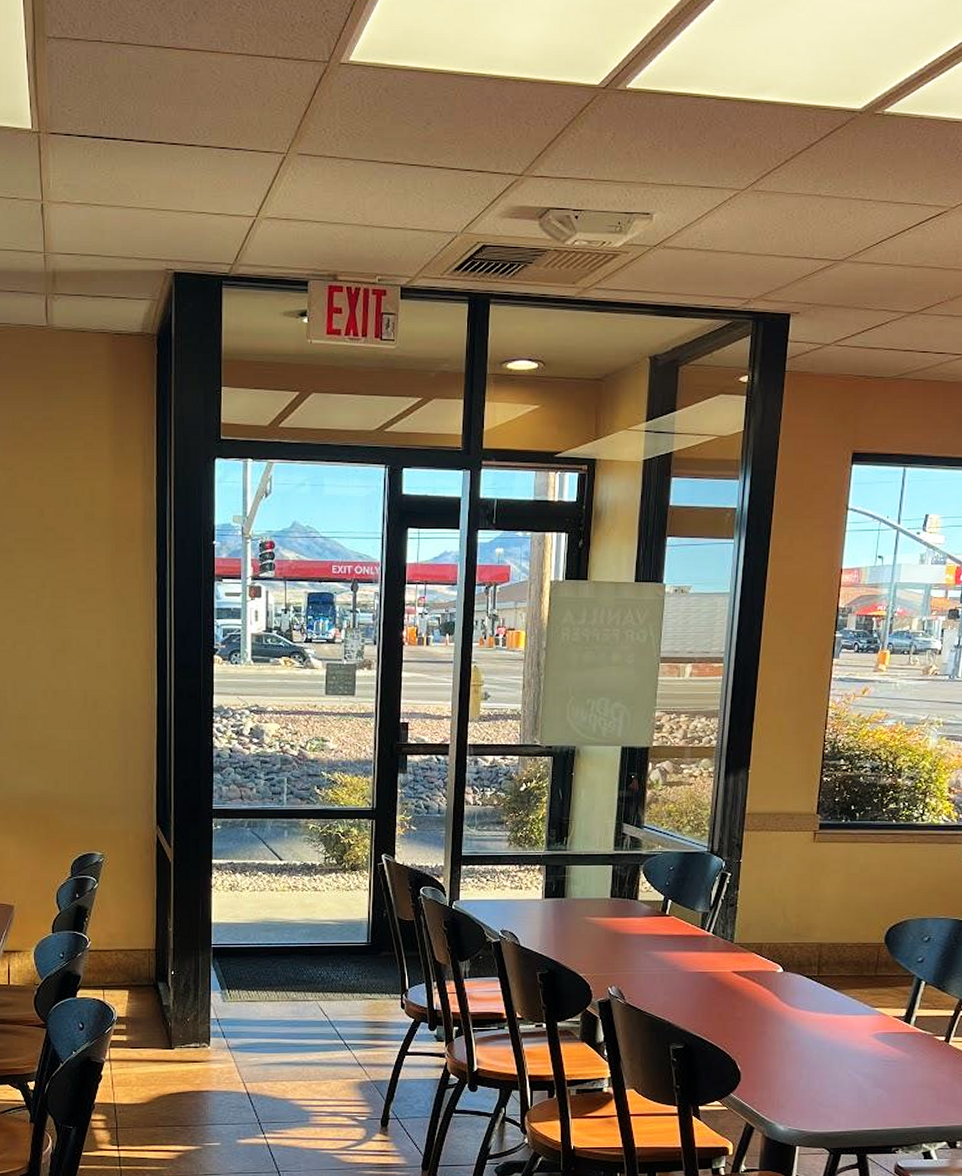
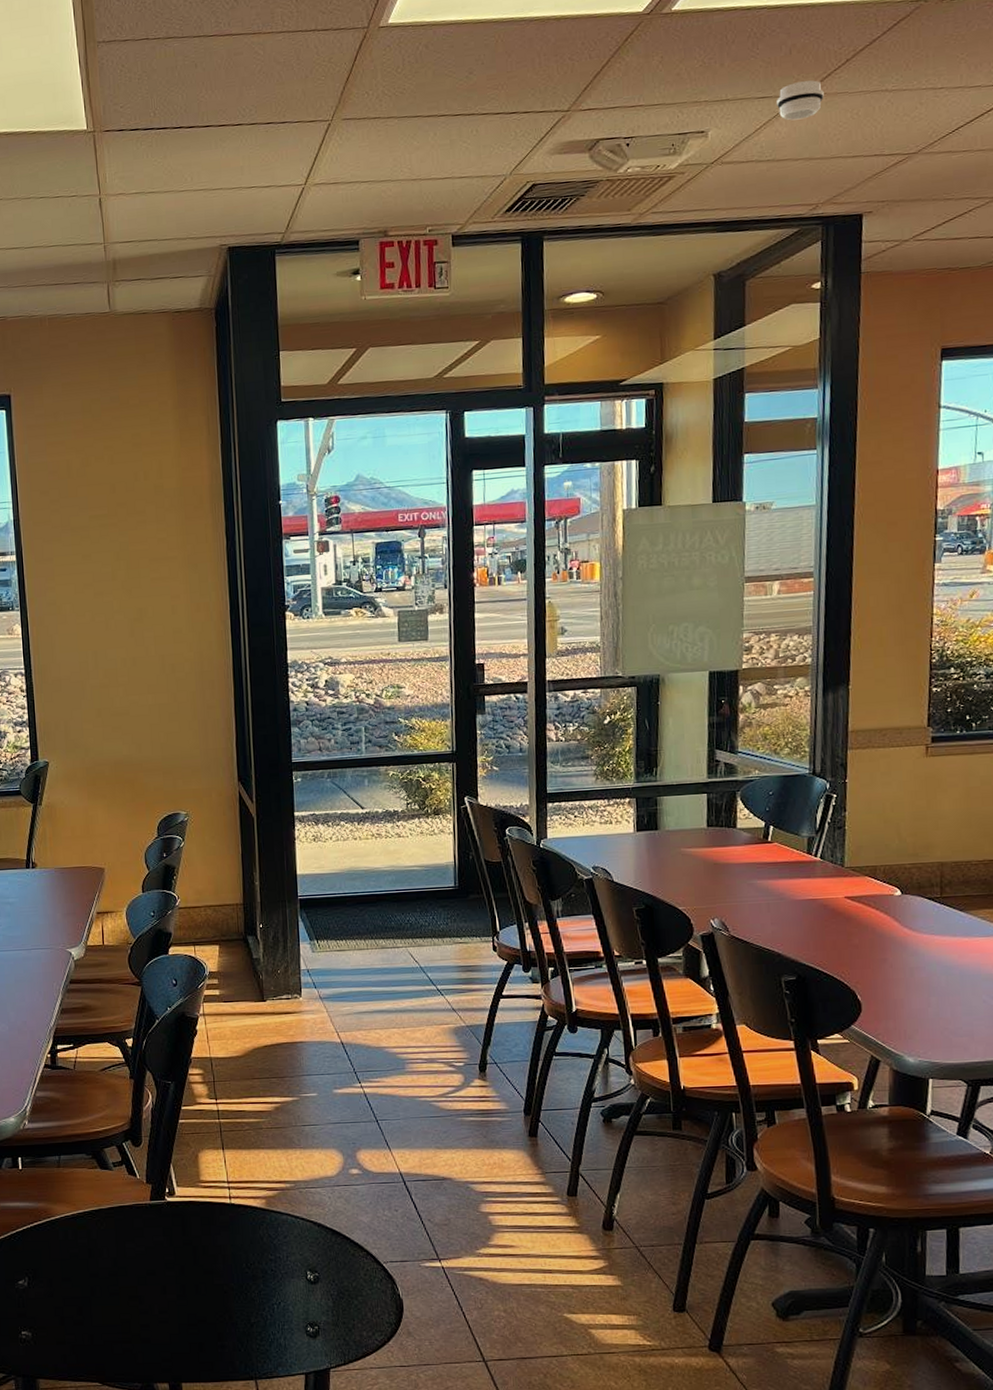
smoke detector: none [719,176,763,214] -> present [777,80,824,121]

